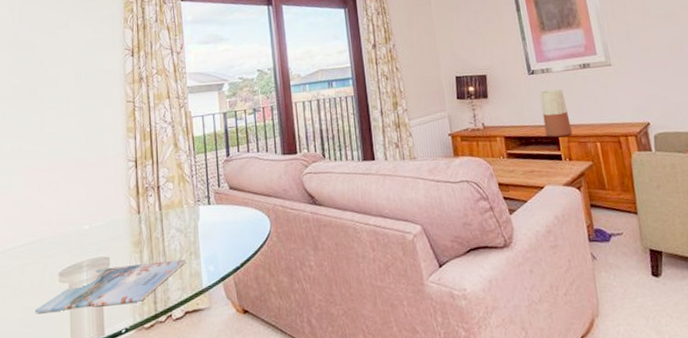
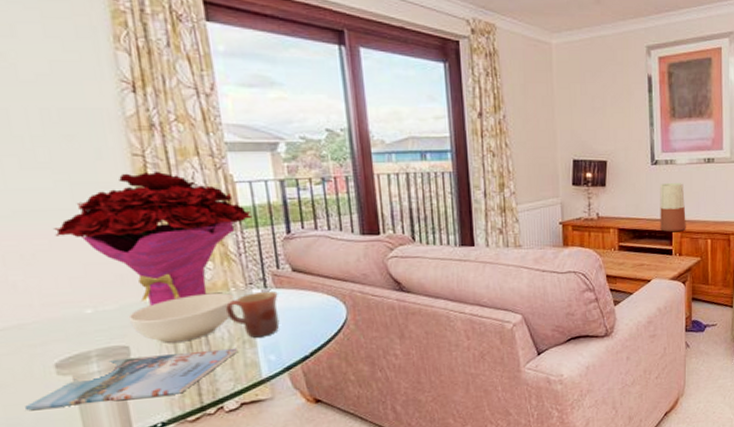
flower bouquet: none [72,112,203,222] -> present [54,171,252,306]
bowl: none [111,209,187,255] -> present [128,292,235,343]
mug: none [180,207,218,250] -> present [226,291,280,338]

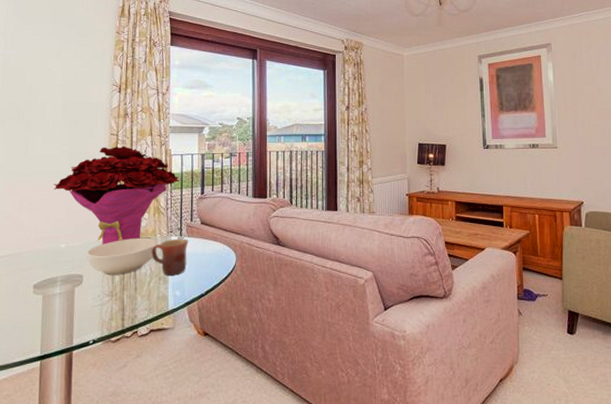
magazine: present [25,348,239,410] -> none [8,283,155,319]
vase: present [660,183,686,233] -> none [491,164,515,207]

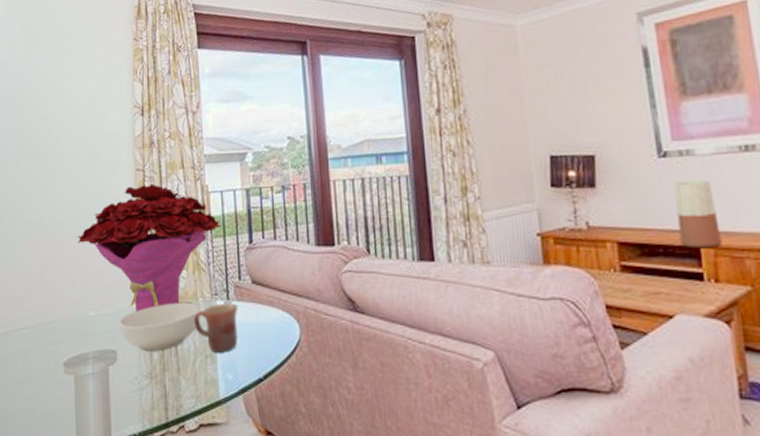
vase: none [491,164,515,207] -> present [674,180,722,249]

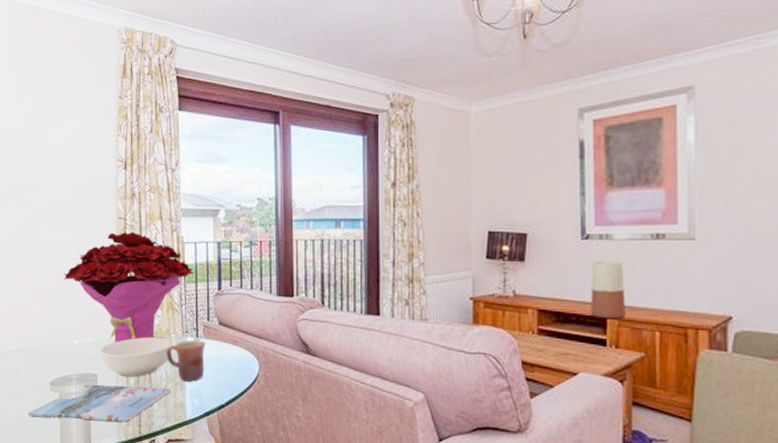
magazine: none [40,362,201,406] -> present [29,384,172,422]

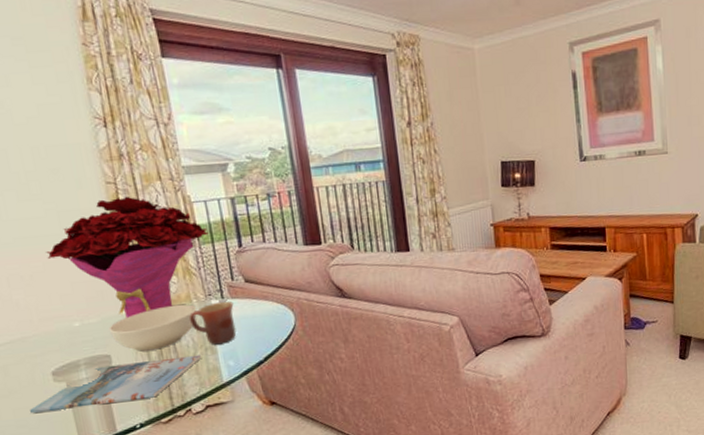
vase: present [591,261,626,320] -> none [590,178,620,229]

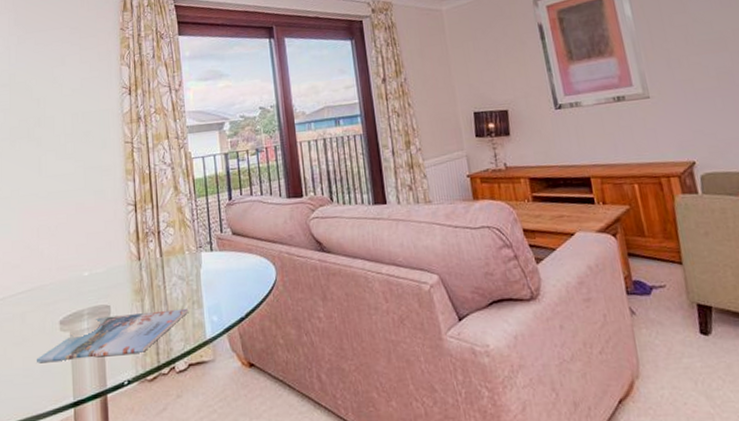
flower bouquet: present [46,196,209,318] -> none [71,153,204,269]
bowl: present [109,304,197,352] -> none [112,256,188,303]
mug: present [189,301,237,345] -> none [181,253,222,299]

